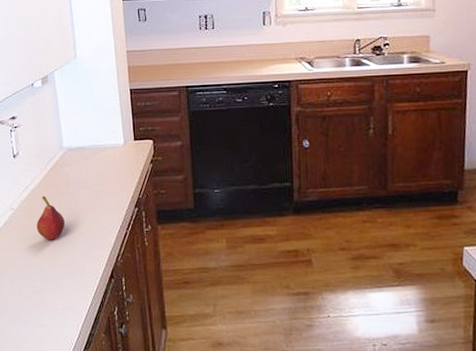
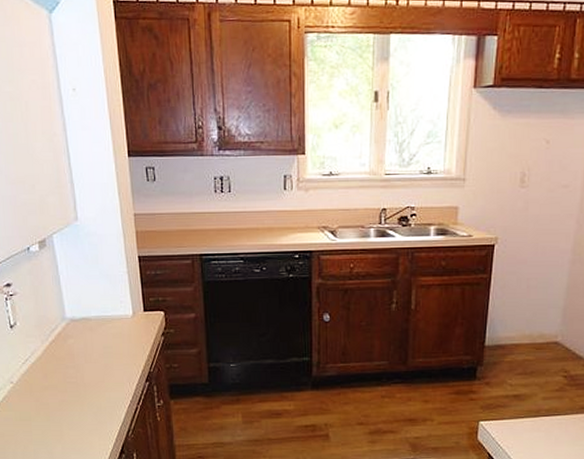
fruit: present [37,195,65,240] -> none [39,369,70,415]

